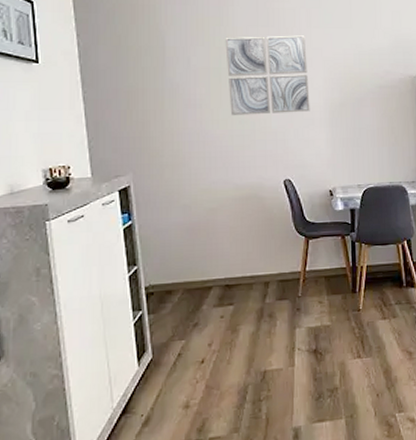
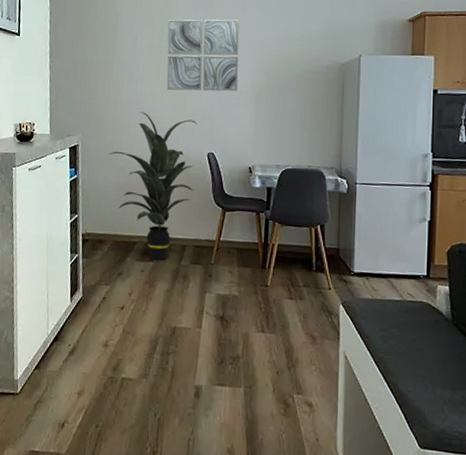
indoor plant: none [170,142,273,303] -> present [109,112,198,260]

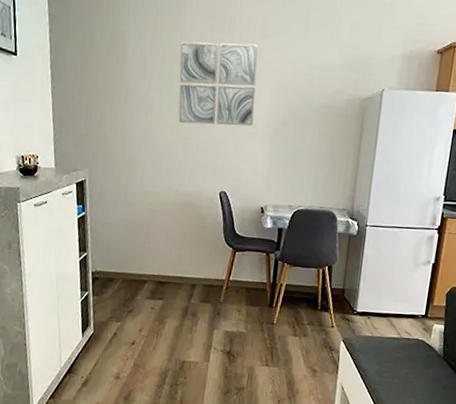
indoor plant: present [109,112,198,260] -> none [118,146,210,299]

